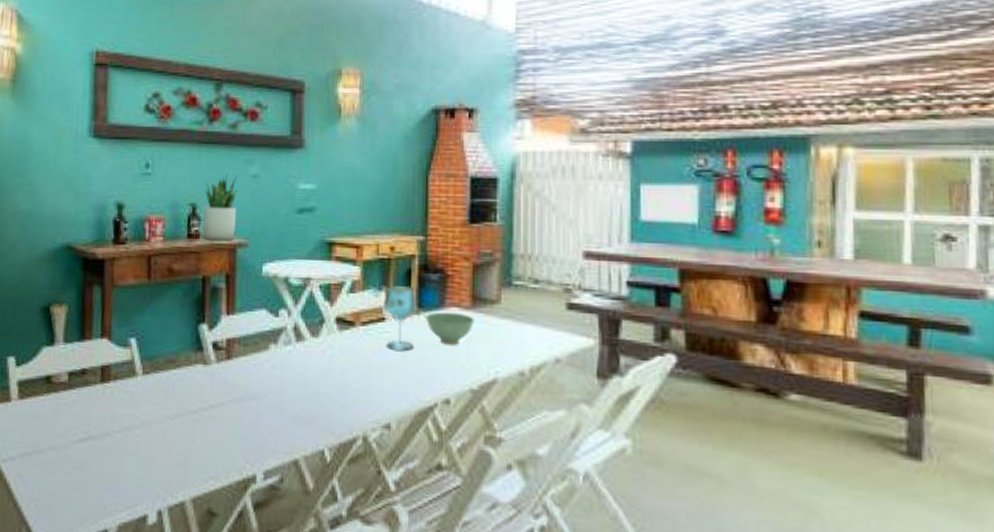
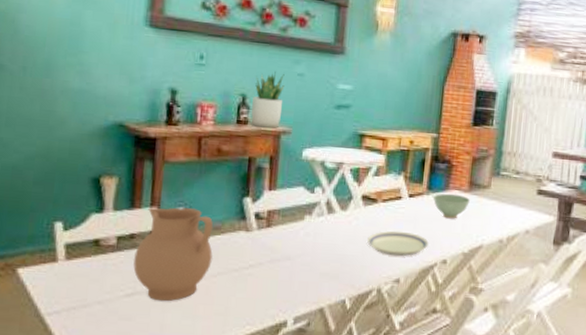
pitcher: none [85,336,169,448] -> present [133,206,214,302]
plate: none [346,361,424,394] -> present [367,230,429,256]
wine glass: present [383,286,417,351] -> none [400,172,428,223]

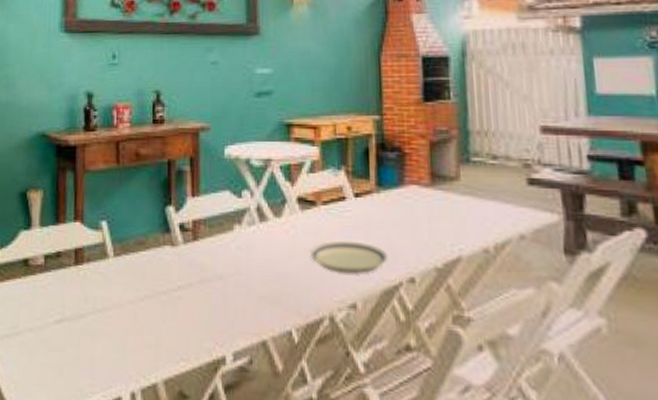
pitcher: present [133,206,214,302] -> none [60,219,140,330]
planter: present [251,72,285,129] -> none [167,63,199,125]
bowl: present [433,193,470,219] -> none [385,189,435,223]

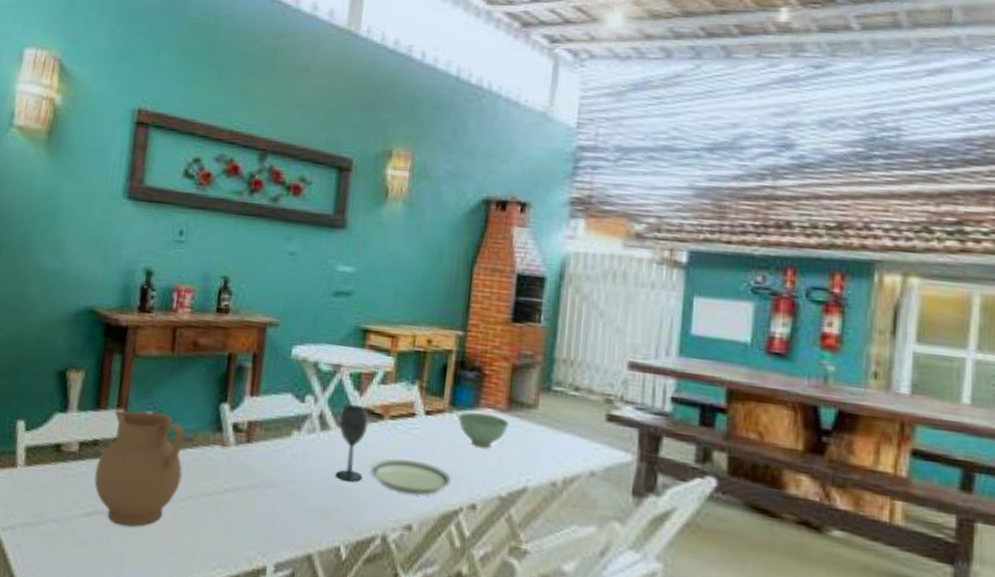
pitcher: none [60,219,140,330] -> present [94,410,185,527]
wine glass: none [275,195,304,268] -> present [336,404,369,482]
bowl: none [385,189,435,223] -> present [457,412,509,448]

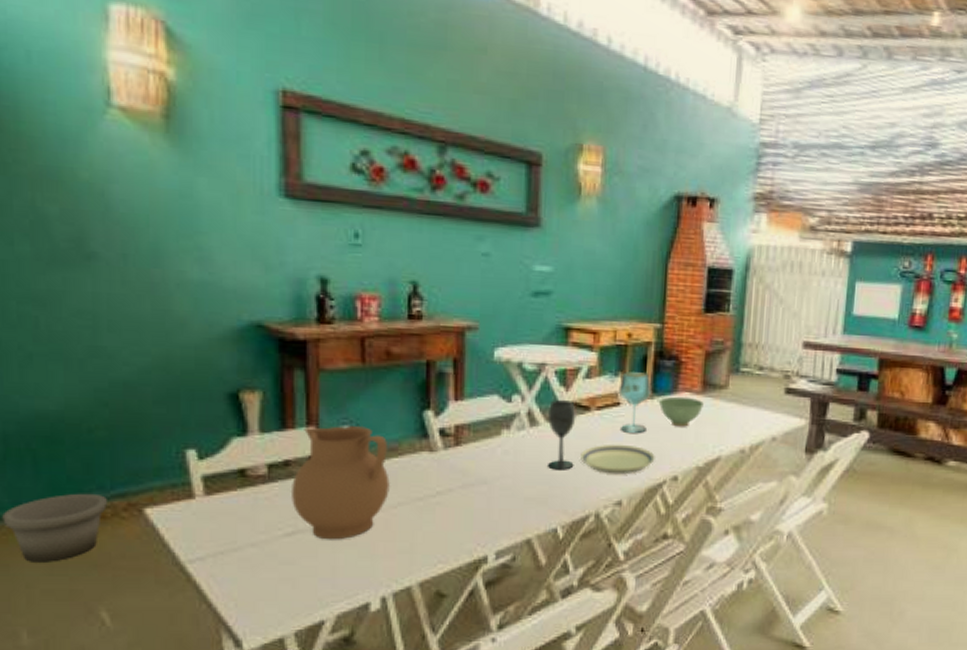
wine glass: none [414,380,450,450] -> present [618,372,651,433]

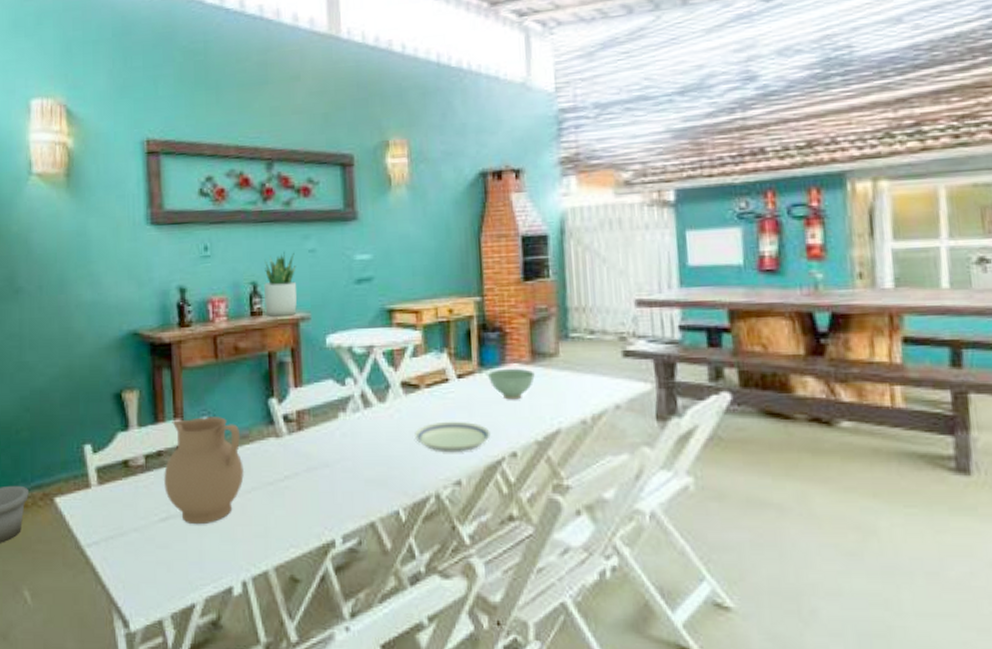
planter: none [426,252,466,324] -> present [264,252,298,317]
wine glass: present [547,400,576,470] -> none [379,380,410,450]
wine glass: present [618,372,651,433] -> none [445,347,479,409]

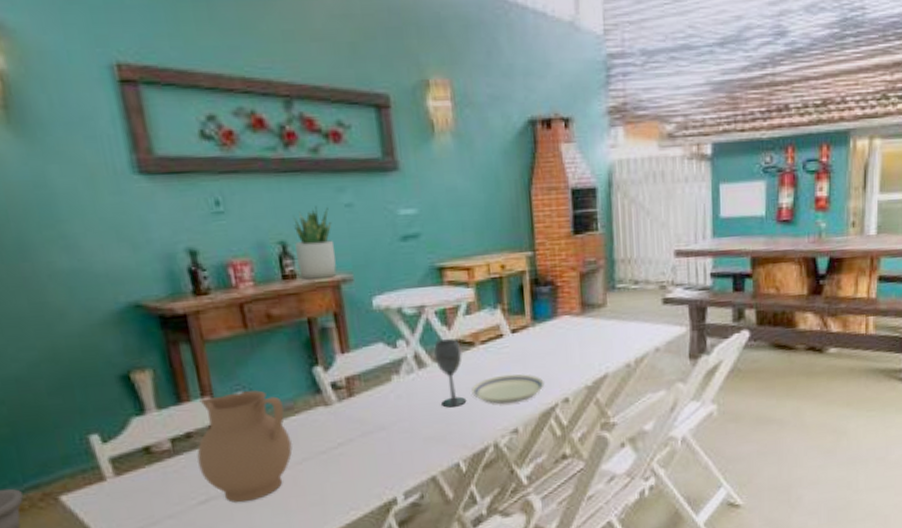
wine glass: none [379,380,410,450] -> present [433,339,467,408]
bowl: present [487,368,535,400] -> none [540,320,585,351]

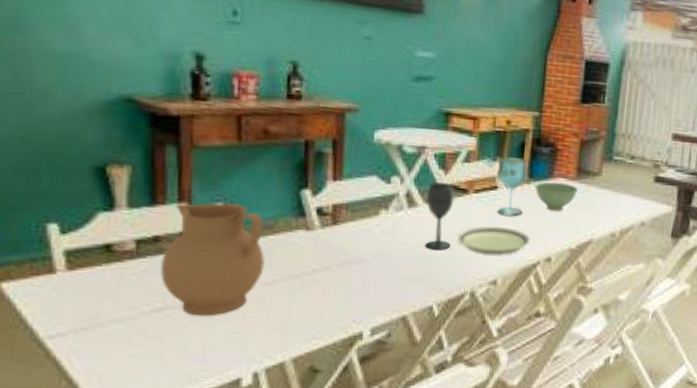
planter: present [293,207,337,280] -> none [305,34,348,105]
wine glass: none [499,301,532,363] -> present [496,157,528,216]
bowl: none [540,320,585,351] -> present [534,182,578,211]

